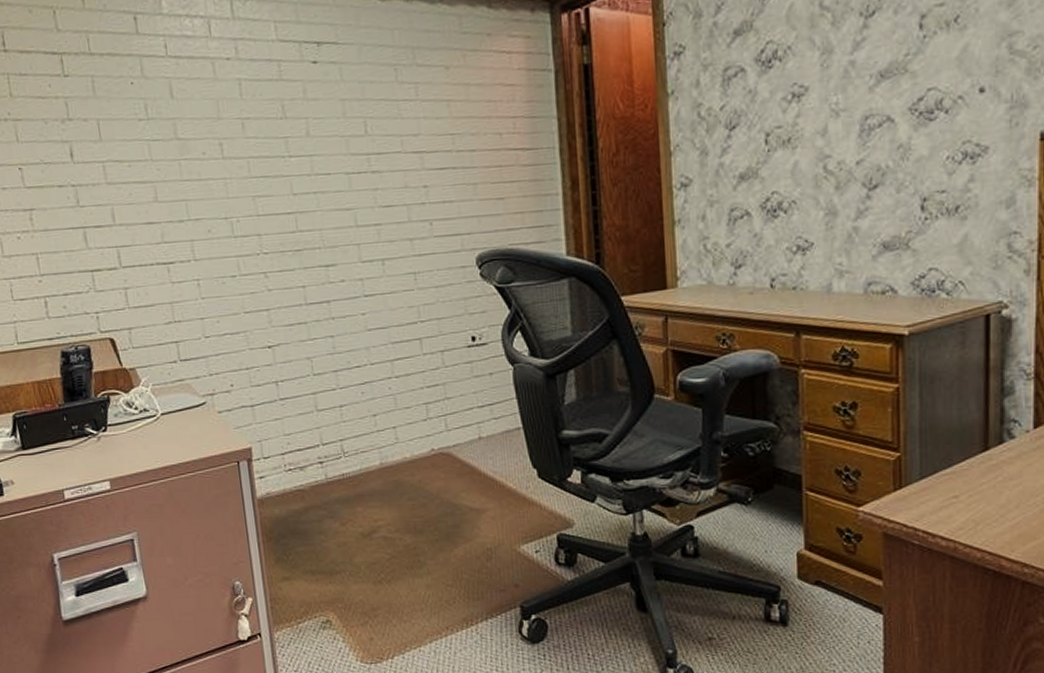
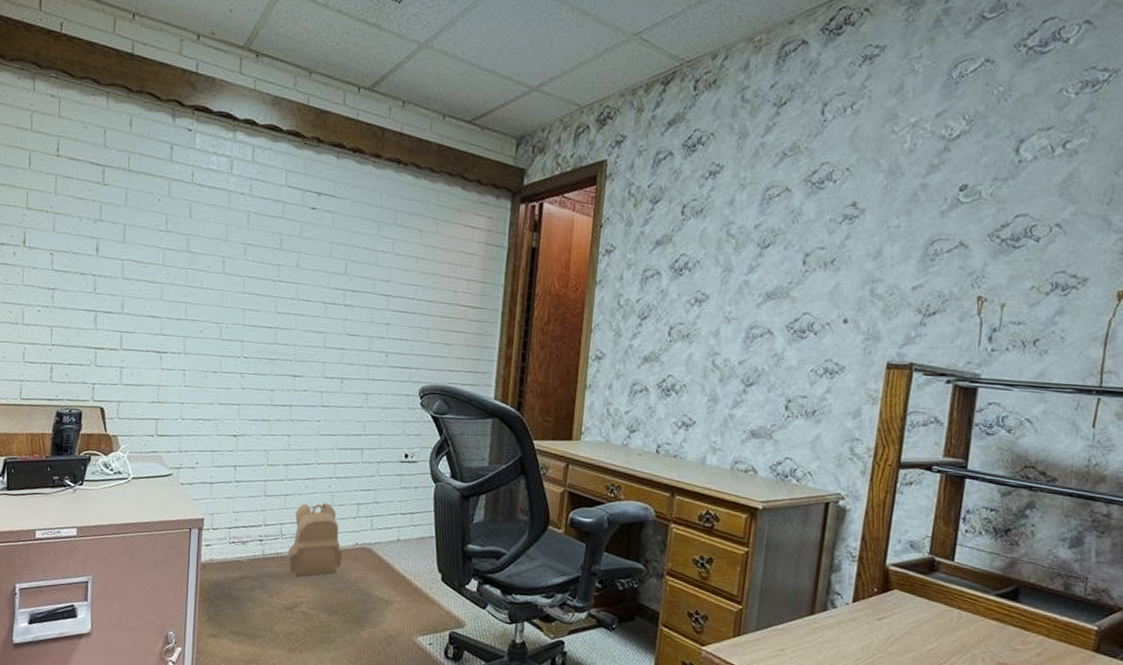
backpack: none [354,408,419,499] -> present [287,503,343,577]

